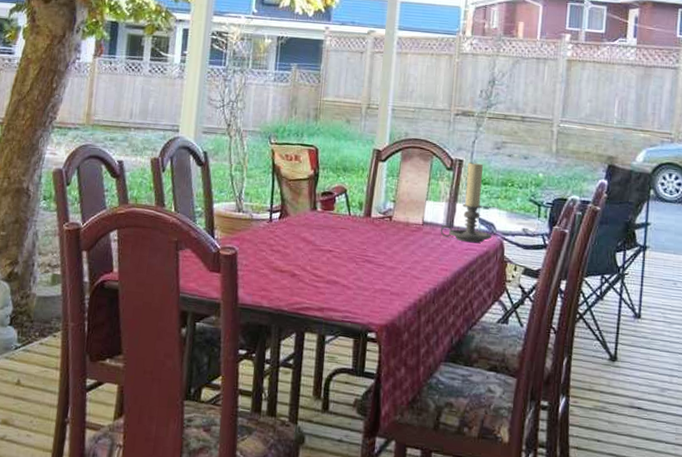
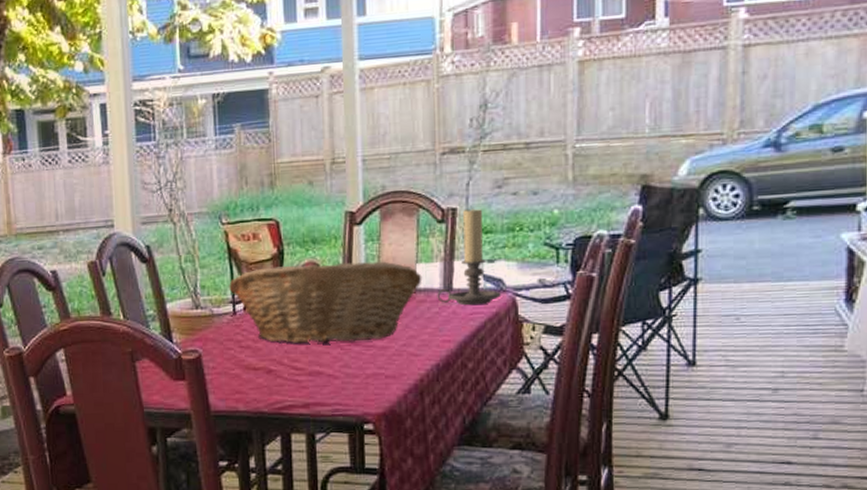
fruit basket: none [269,185,430,260] -> present [229,261,423,344]

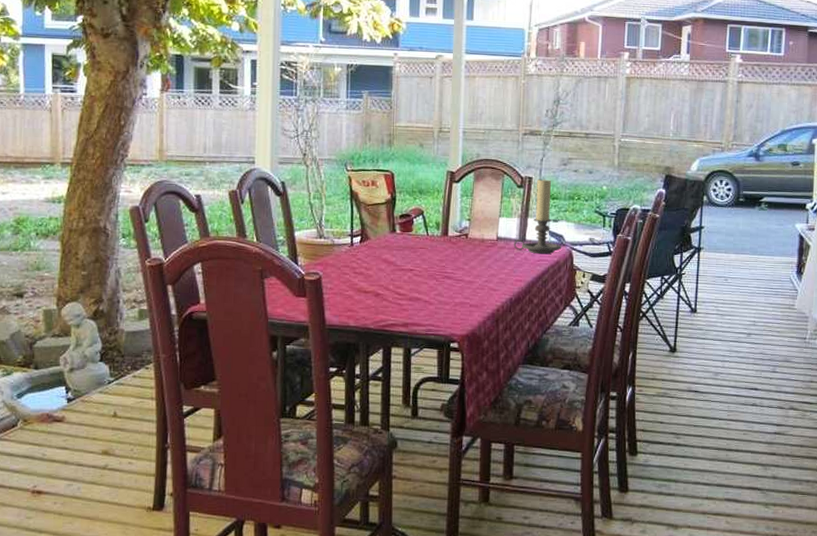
fruit basket: present [229,261,423,344] -> none [349,209,503,276]

